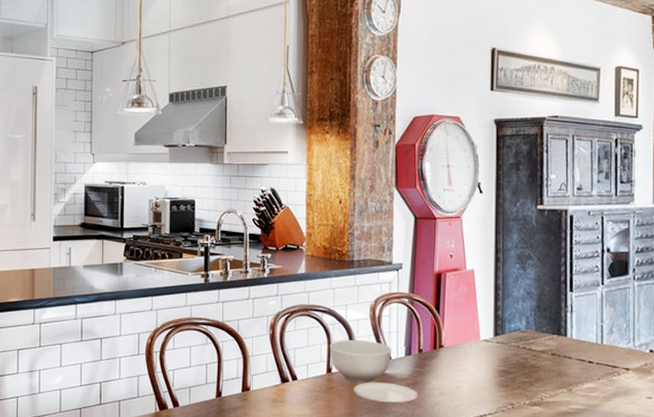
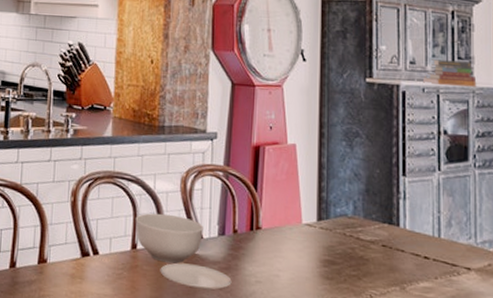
books: none [589,184,637,209] -> present [423,59,477,87]

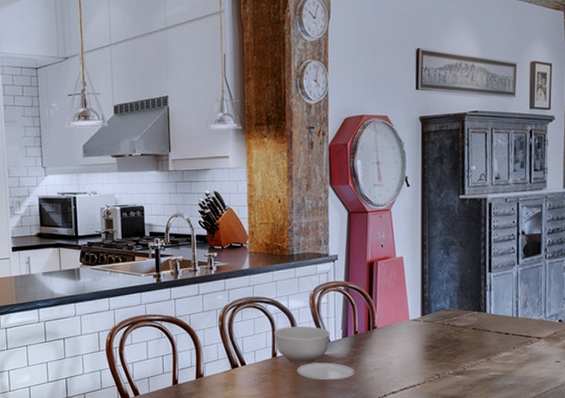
books: present [423,59,477,87] -> none [506,172,549,195]

